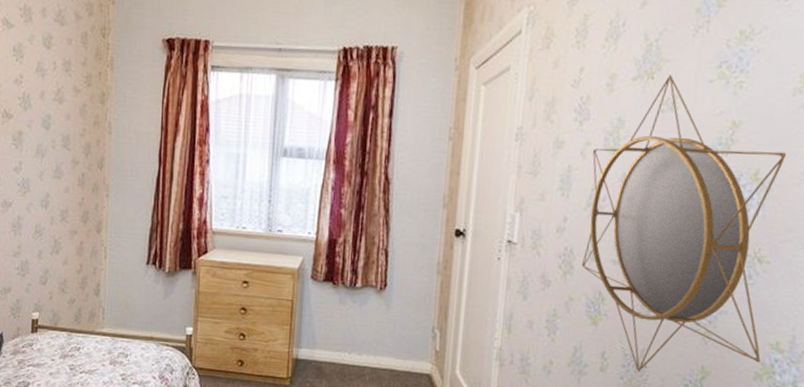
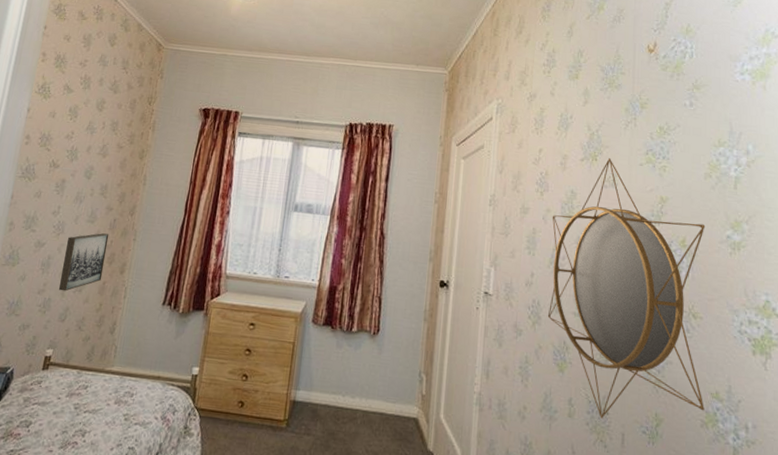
wall art: none [34,190,79,253] -> present [58,233,109,291]

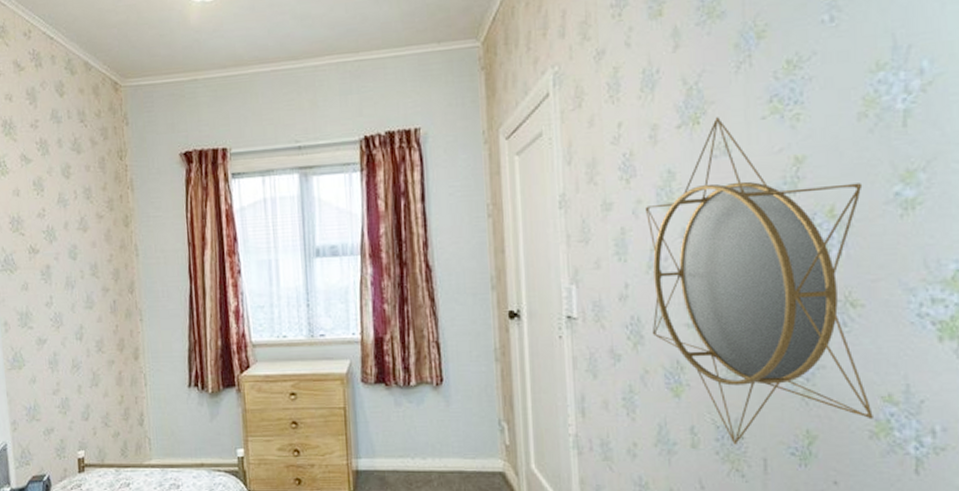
wall art: present [58,233,109,291] -> none [69,318,117,388]

